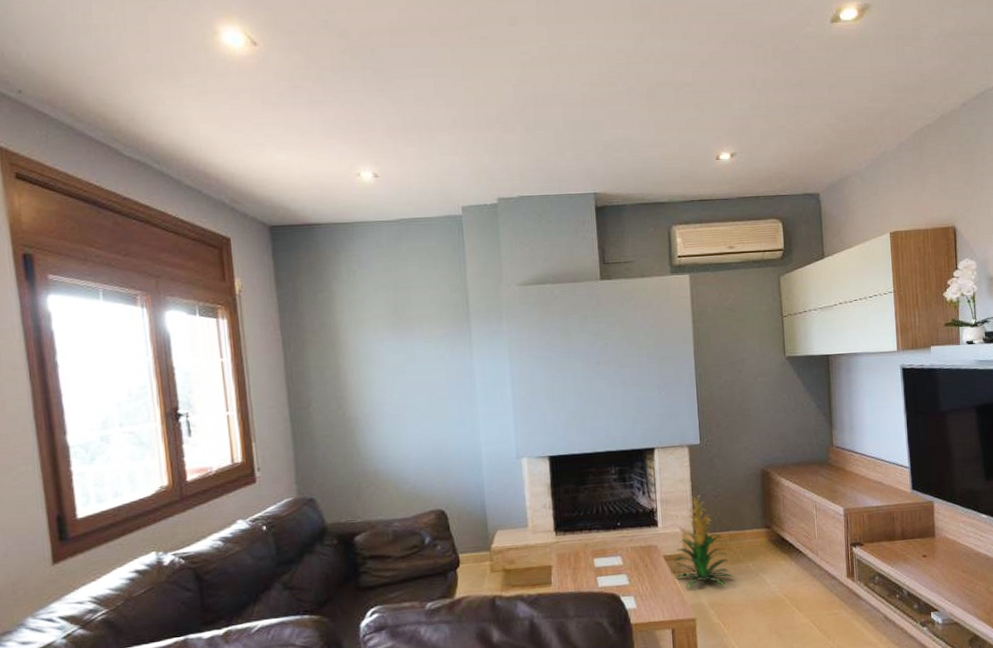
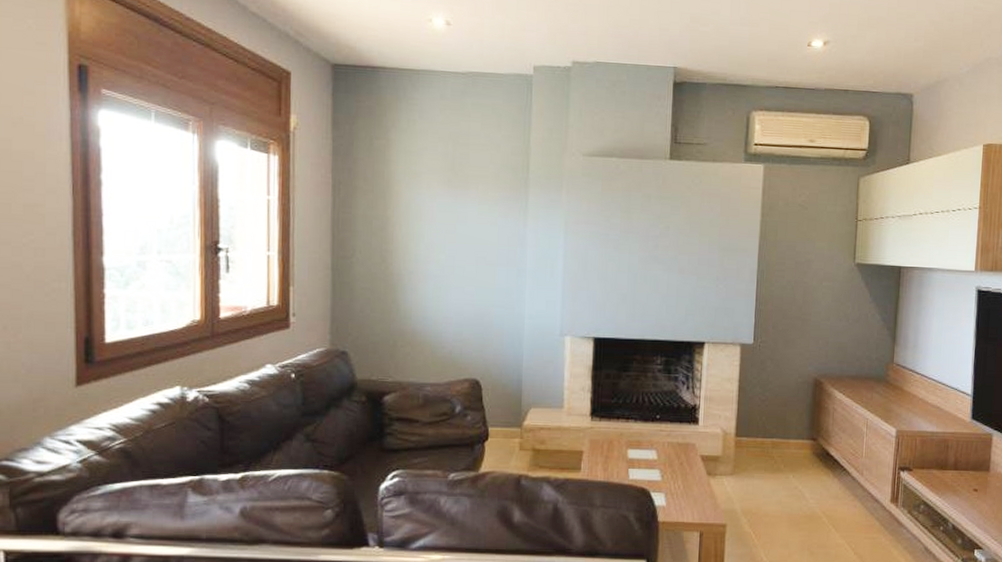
indoor plant: present [674,494,735,589] -> none [710,396,773,496]

